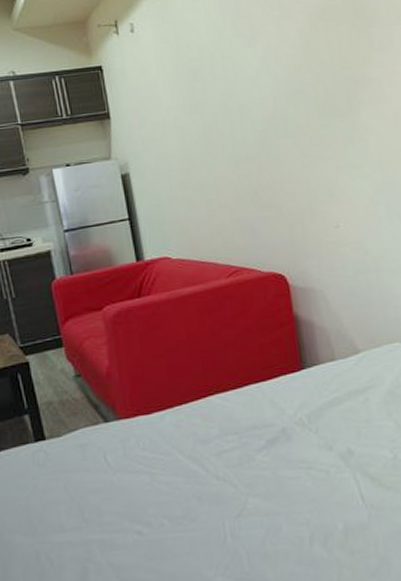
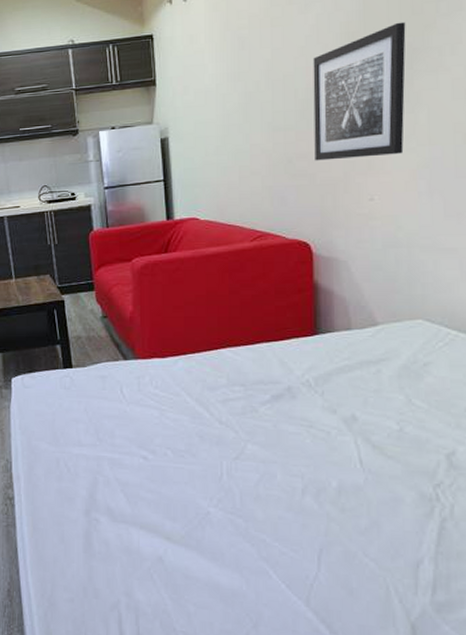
wall art: none [265,55,360,191] -> present [313,21,406,161]

